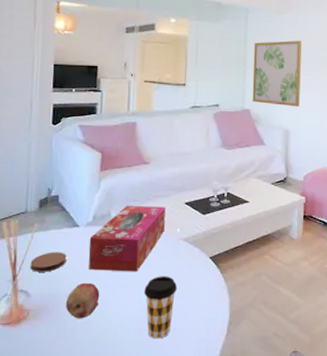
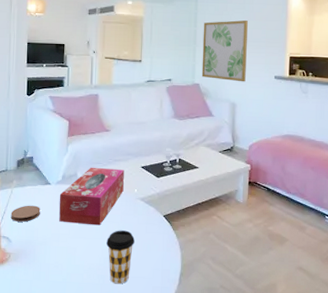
fruit: present [65,283,100,319] -> none [40,233,69,264]

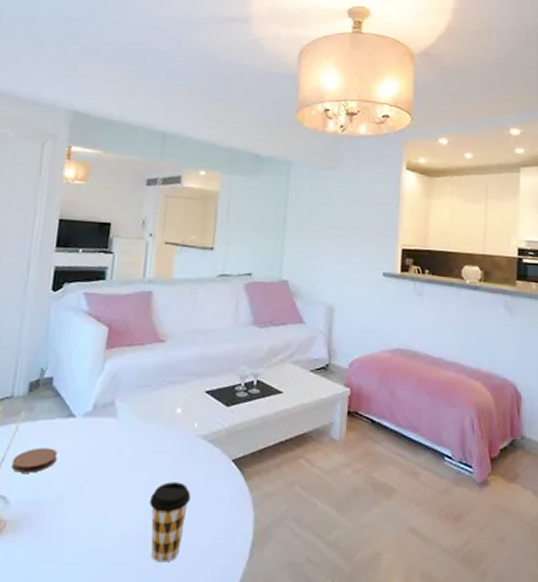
tissue box: present [59,167,124,226] -> none [83,392,182,476]
wall art: present [201,20,248,82] -> none [291,201,351,280]

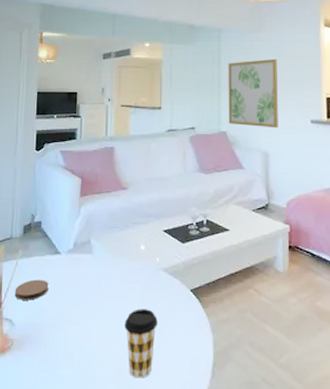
wall art: none [291,201,351,280] -> present [228,59,278,128]

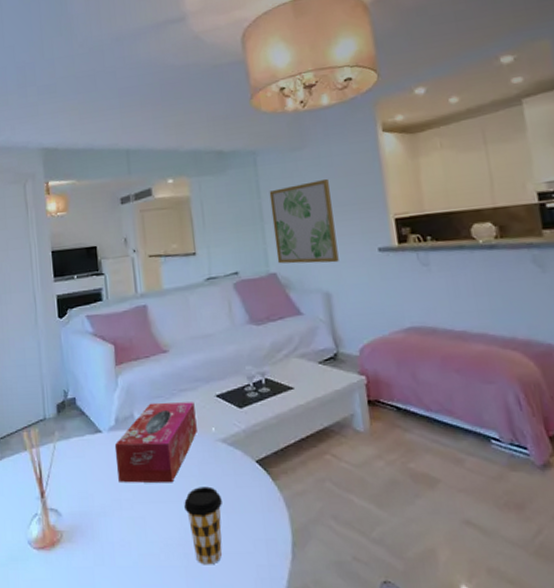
coaster: present [14,279,49,300] -> none [56,462,94,487]
tissue box: none [70,232,144,304] -> present [114,402,197,484]

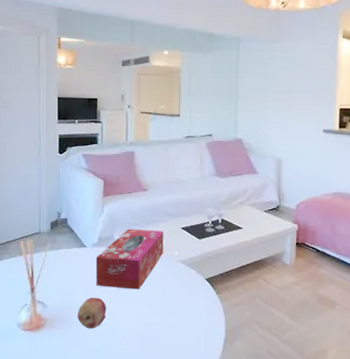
fruit: none [99,498,135,542] -> present [77,298,107,329]
coffee cup: present [184,486,222,565] -> none [146,294,176,350]
wall art: present [269,179,339,264] -> none [244,70,294,137]

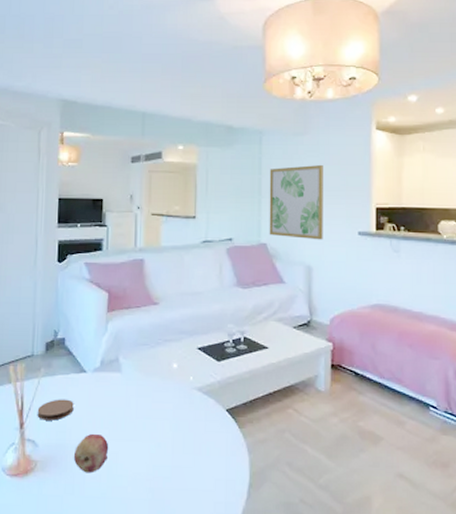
coaster: none [45,269,76,286] -> present [37,399,74,421]
tissue box: present [95,228,164,290] -> none [97,349,177,424]
wall art: none [244,70,294,137] -> present [269,165,323,240]

